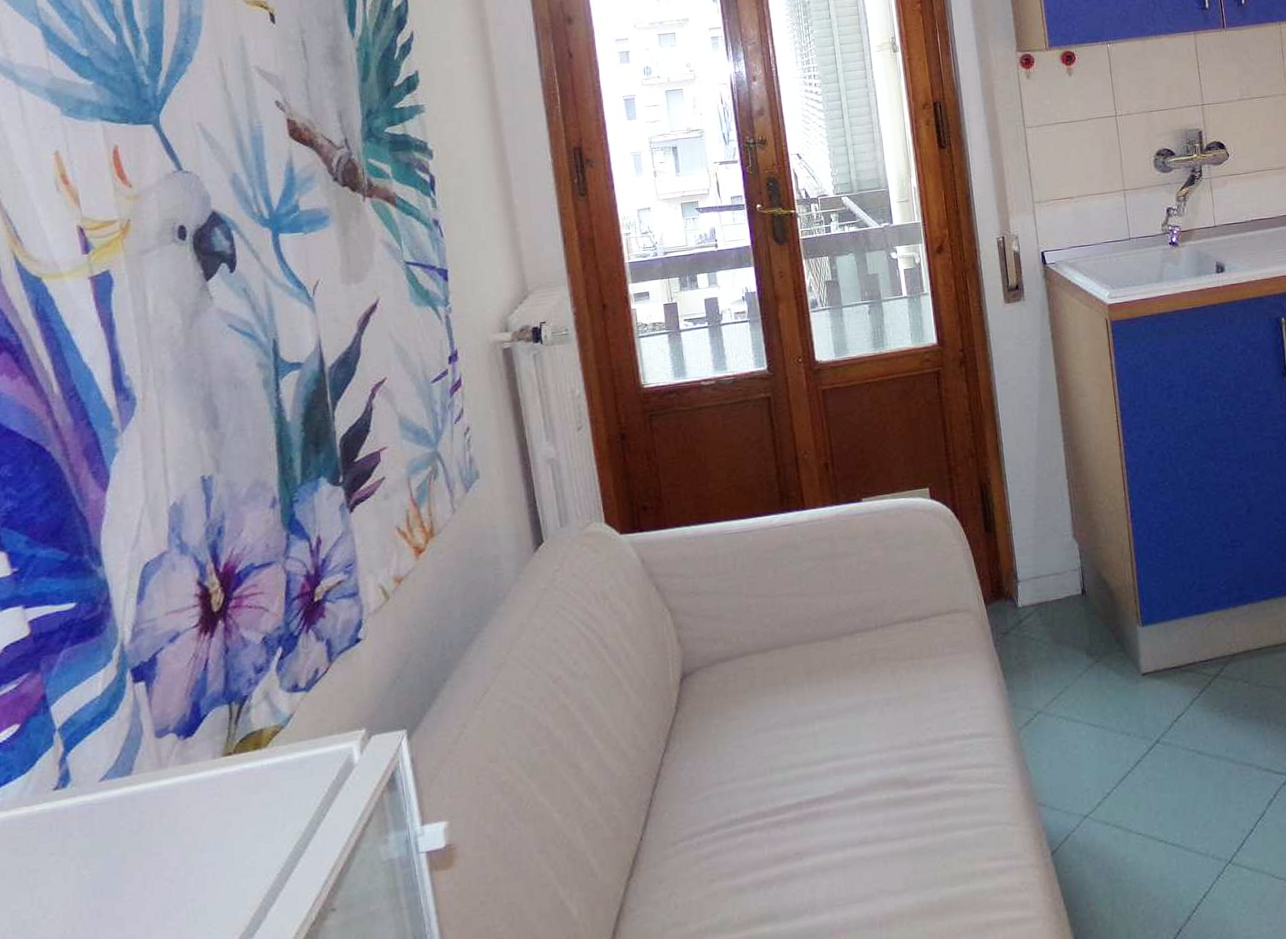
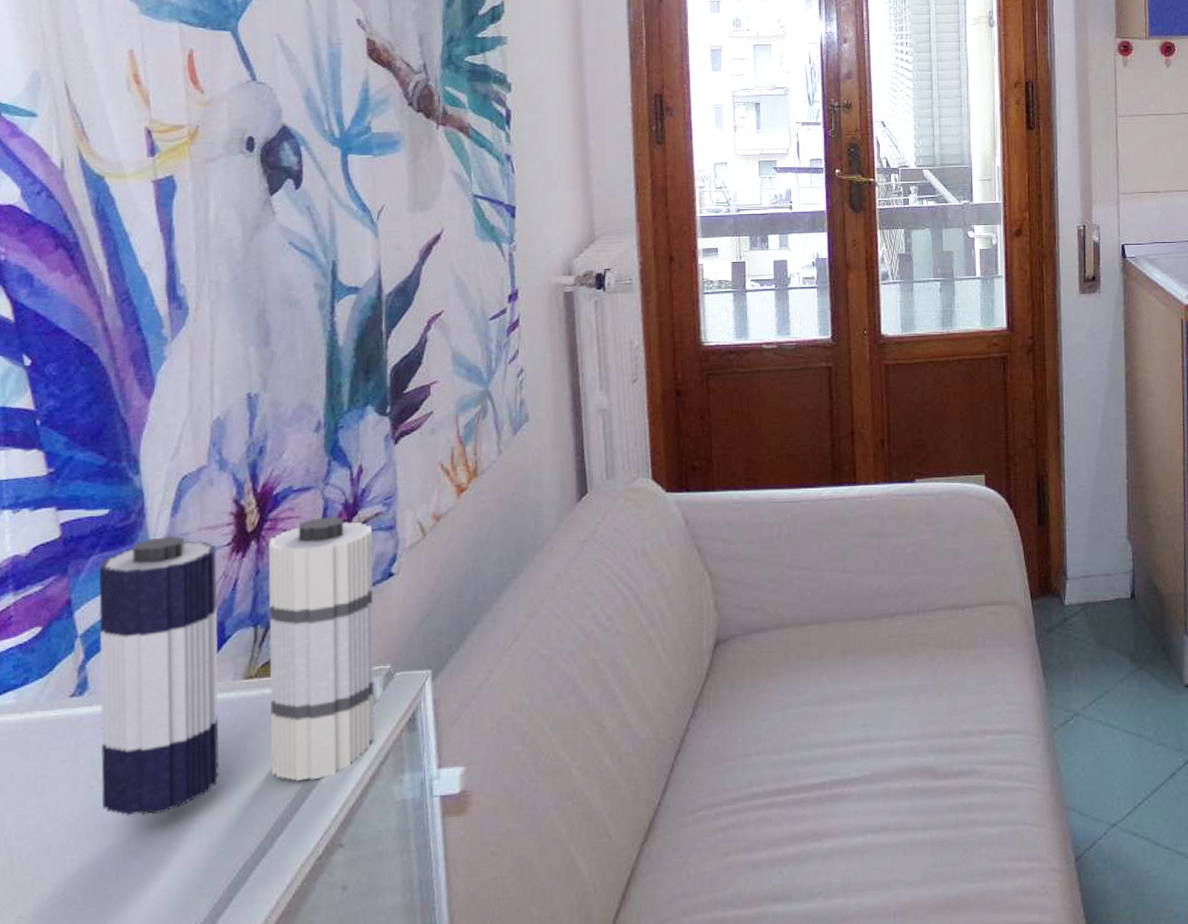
candle: none [70,588,356,902] -> present [99,517,375,816]

